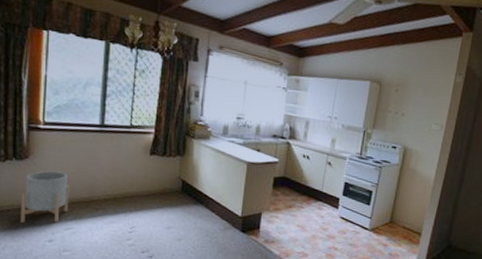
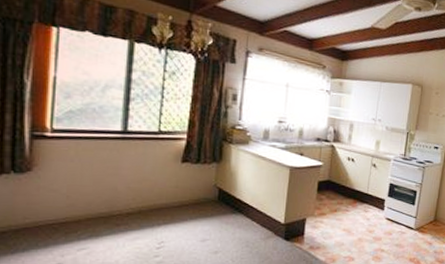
planter: present [20,170,70,223] -> none [20,184,84,245]

